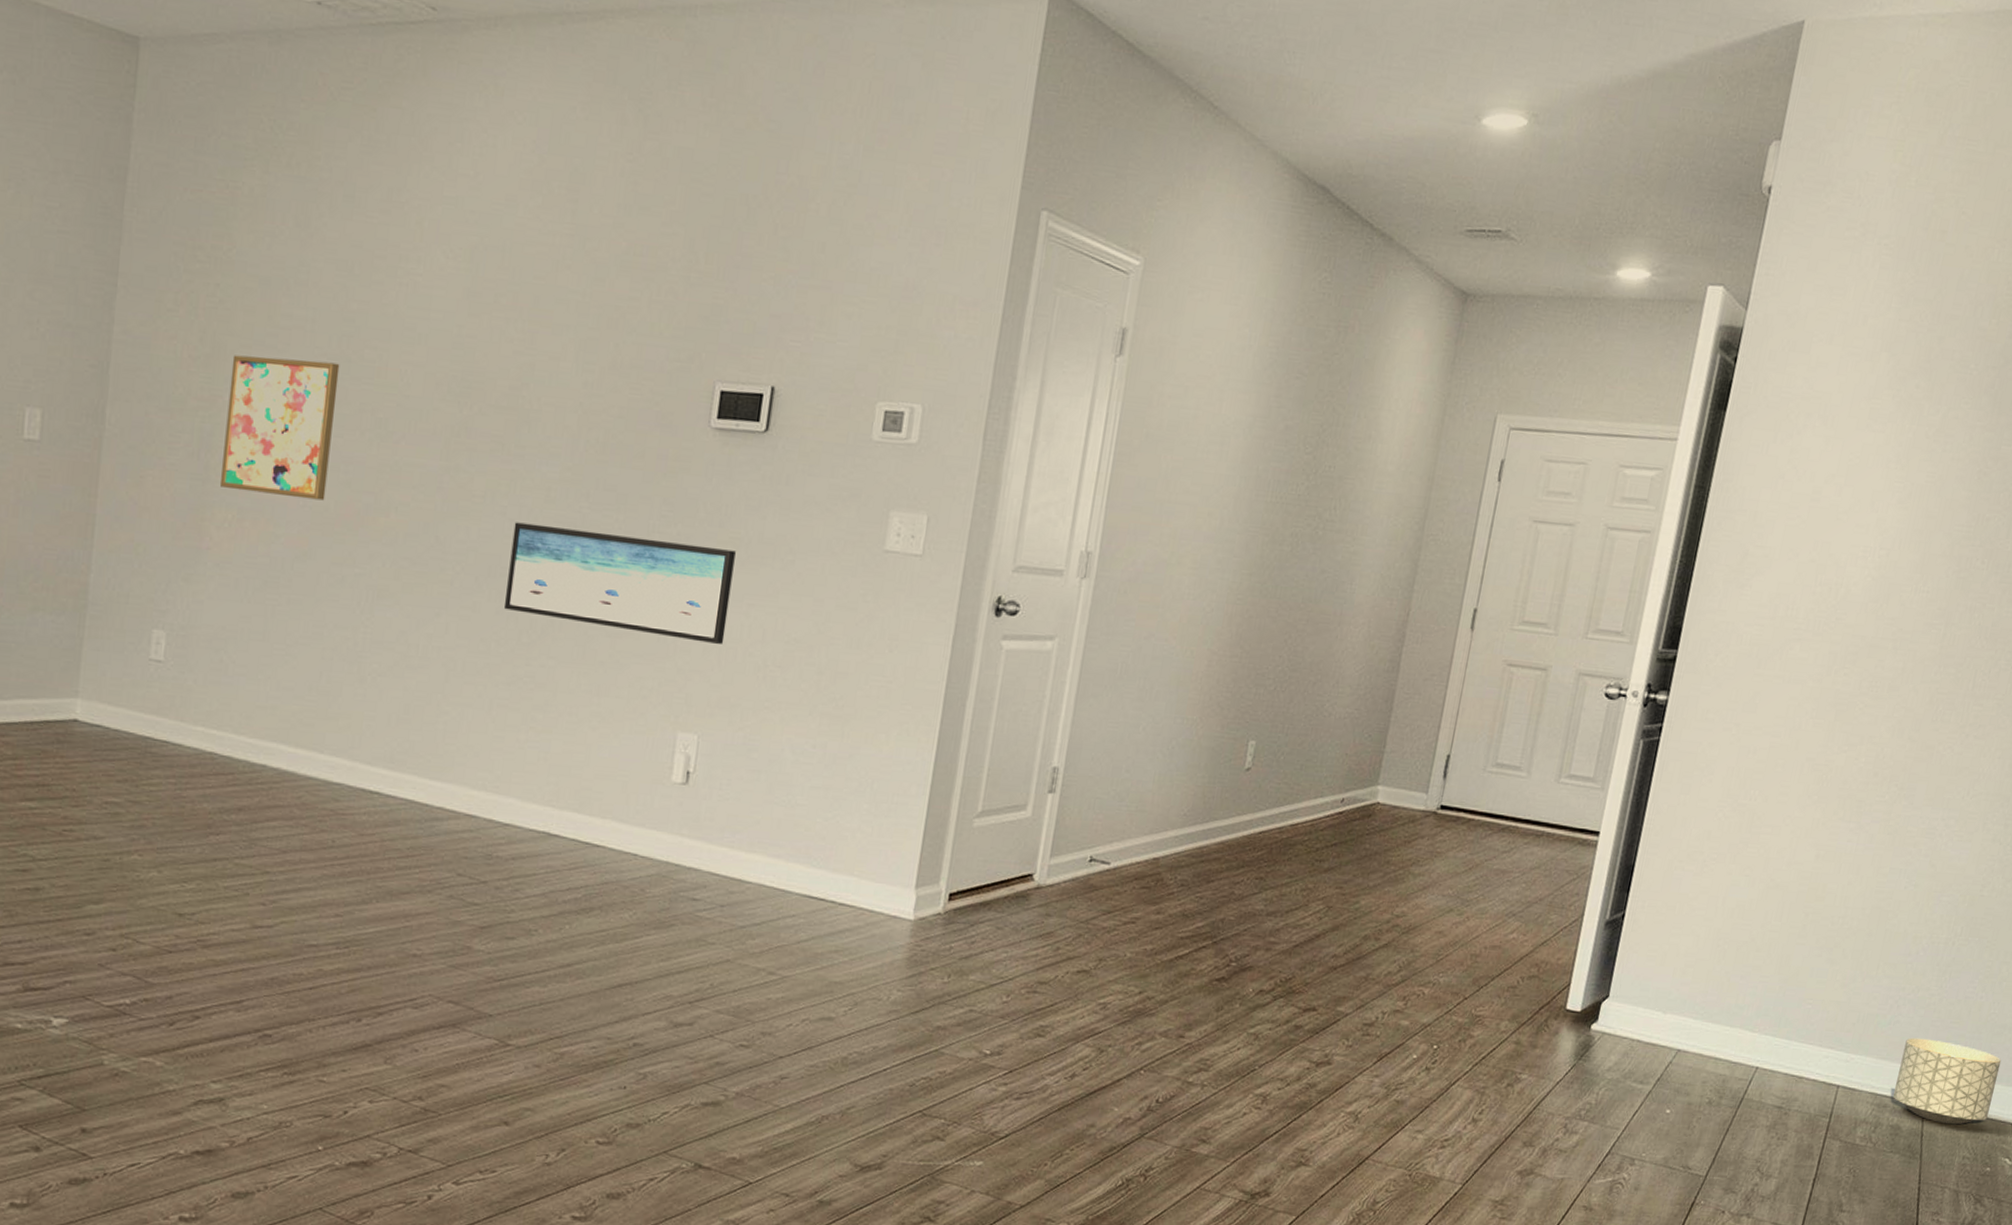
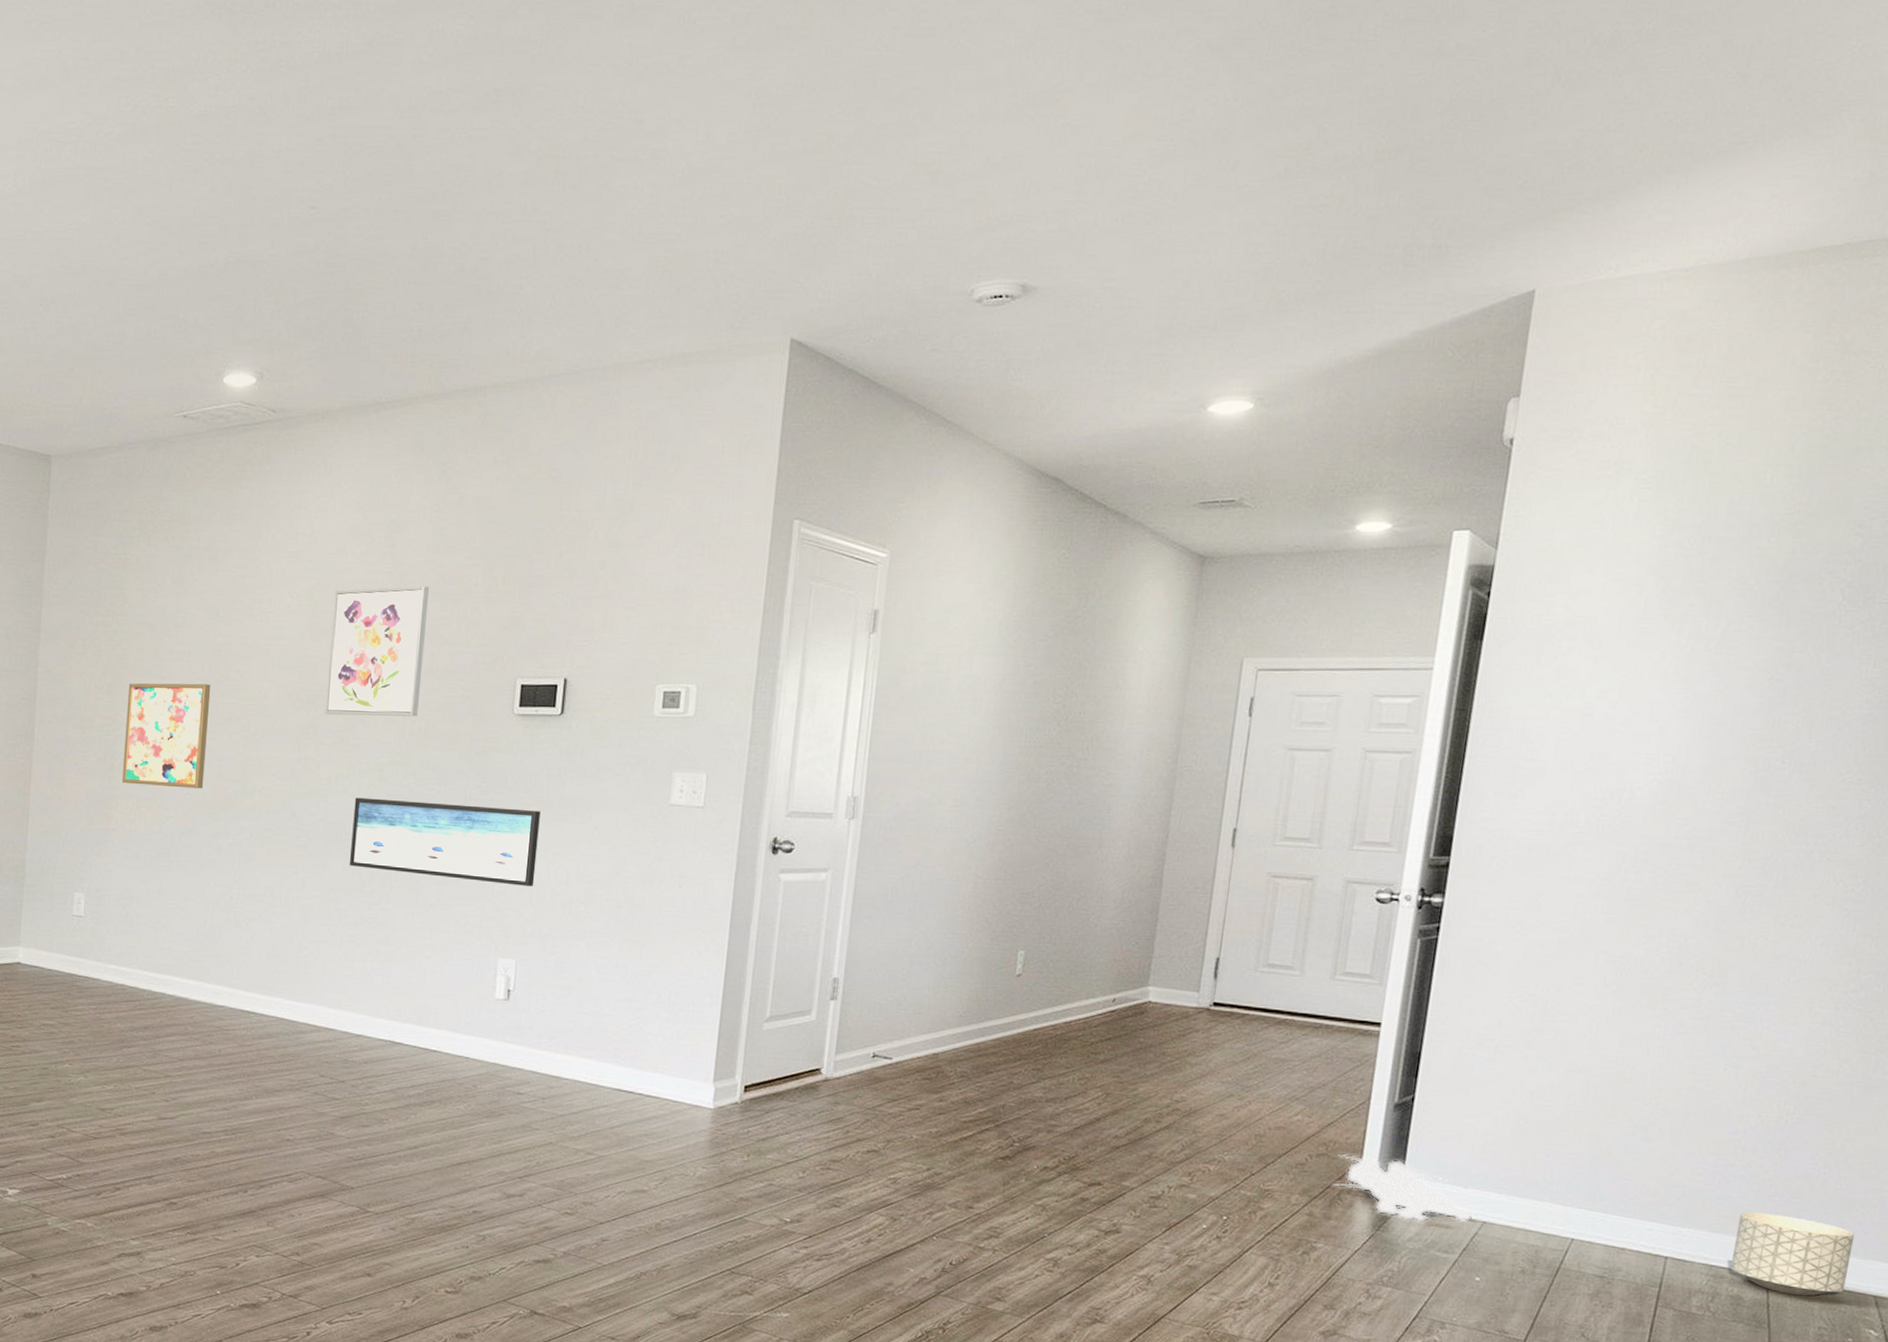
wall art: none [482,252,618,424] -> present [325,586,430,717]
toy robot: none [1541,976,1668,1051] -> present [1332,1154,1471,1223]

